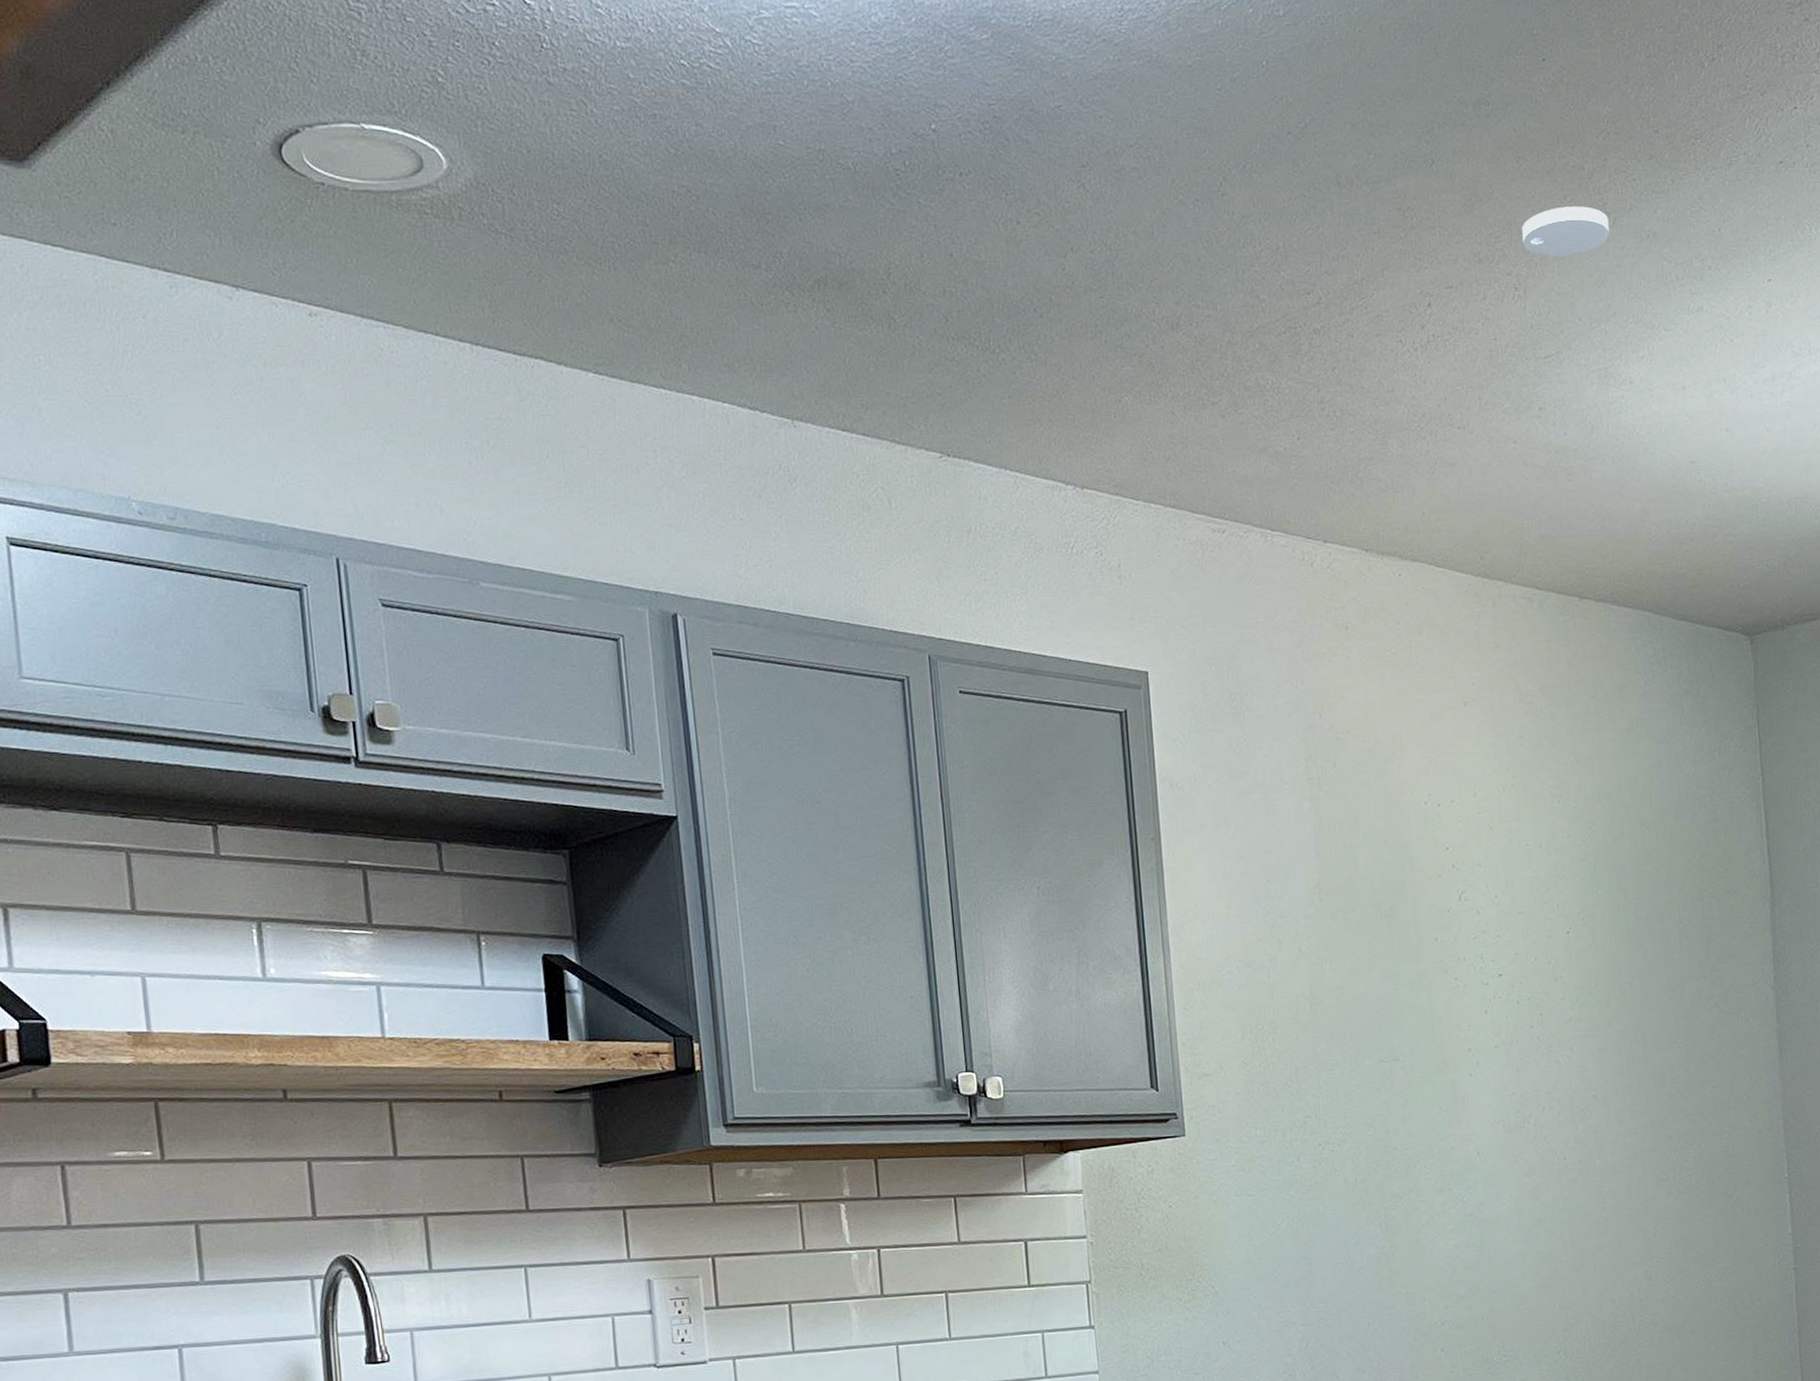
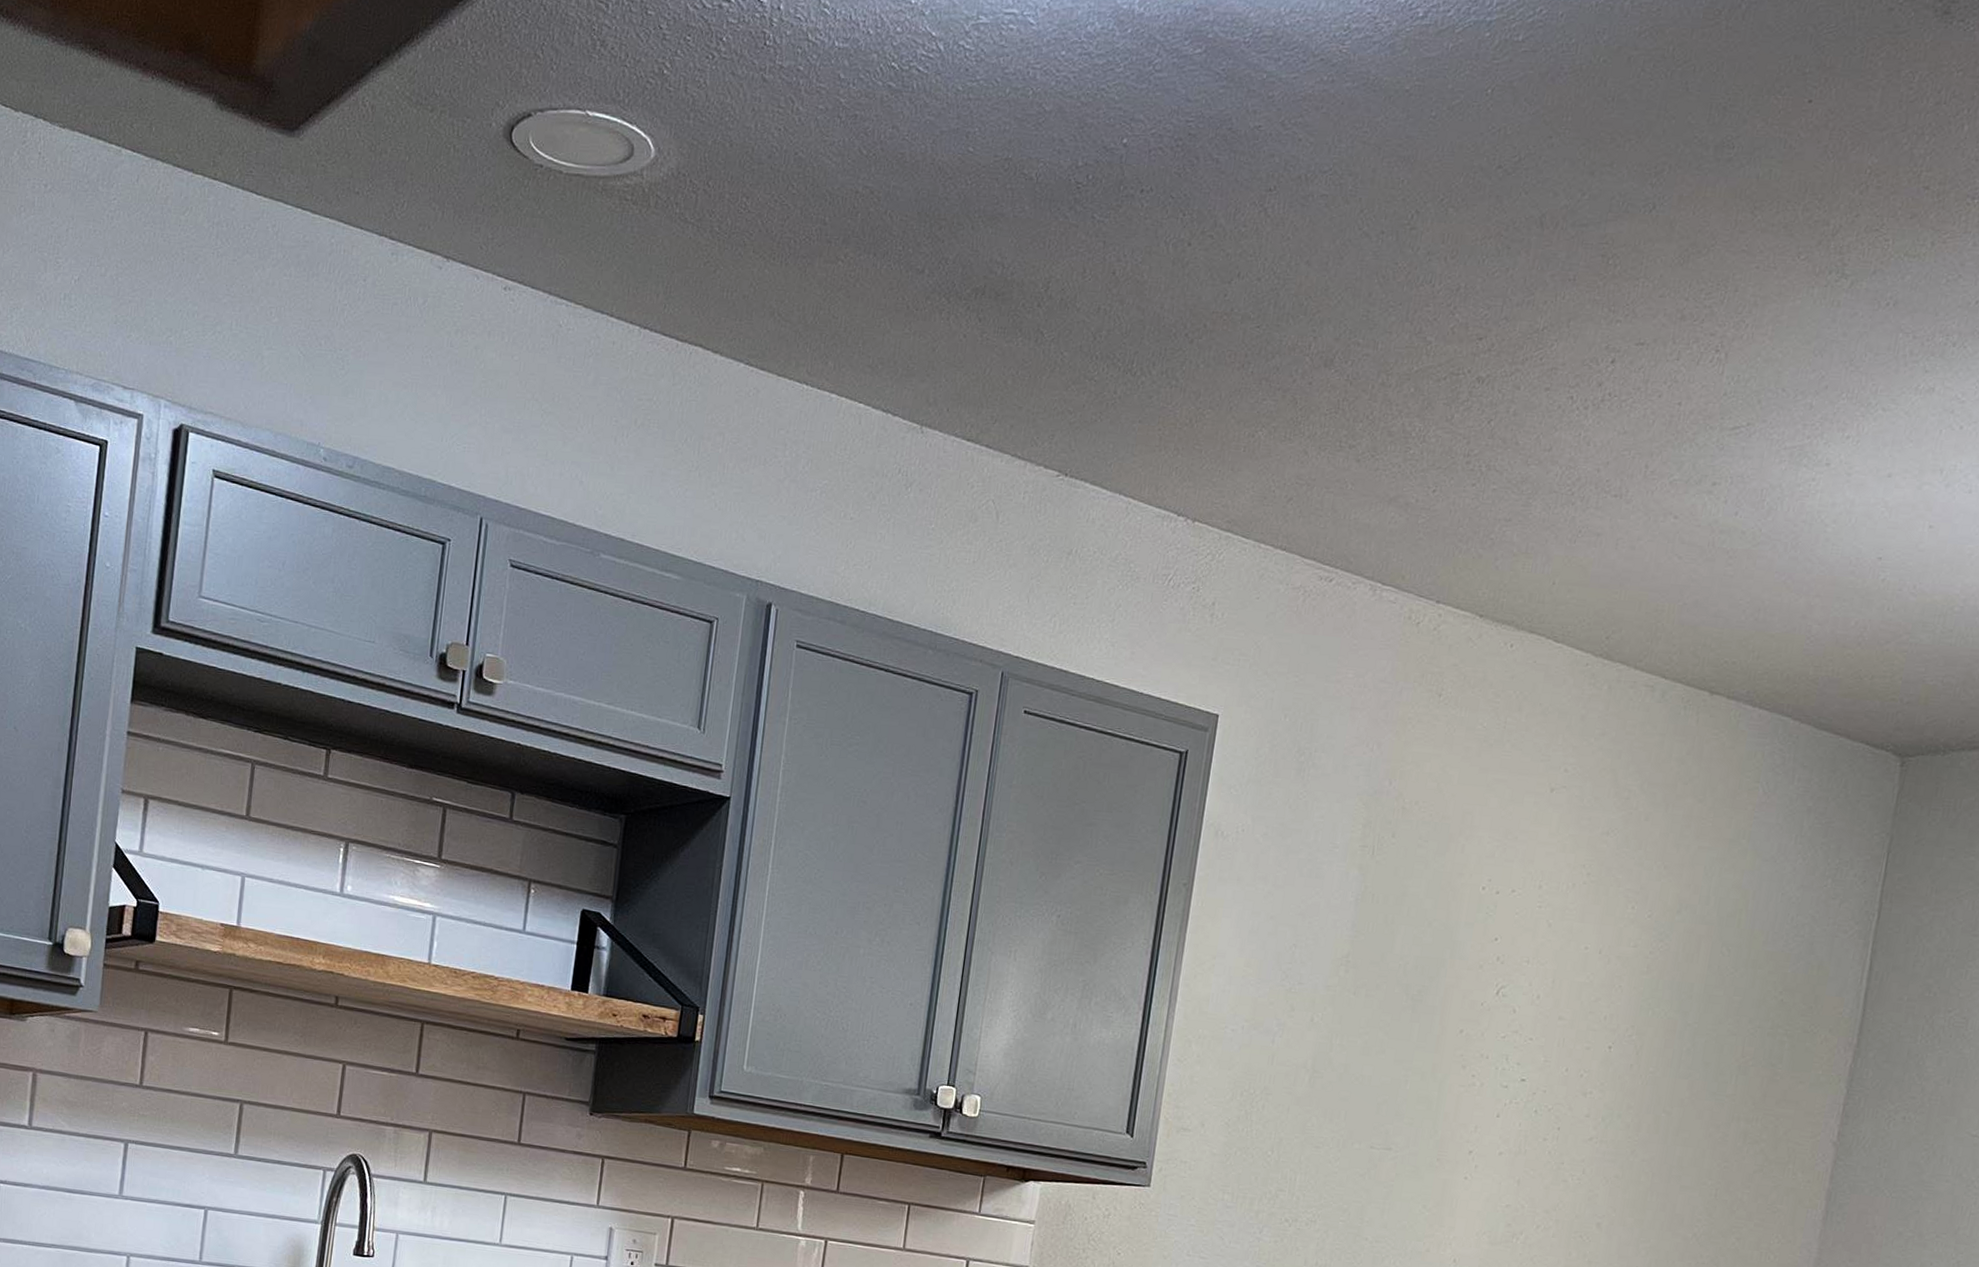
smoke detector: present [1522,206,1610,256] -> none [1736,264,1845,320]

